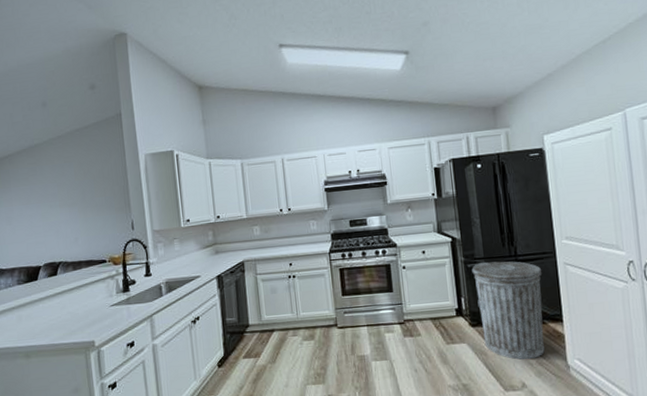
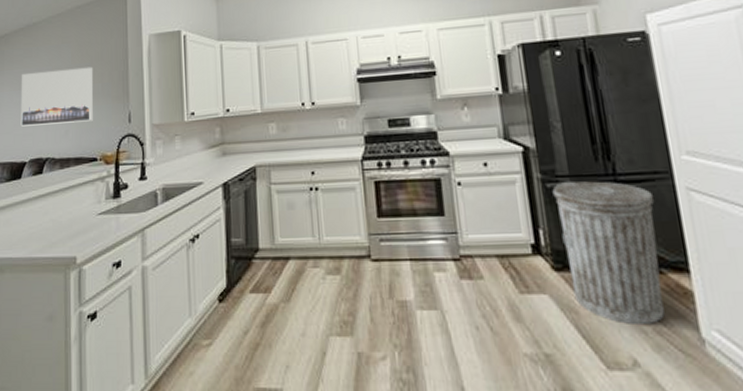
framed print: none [29,182,99,236] -> present [20,66,94,127]

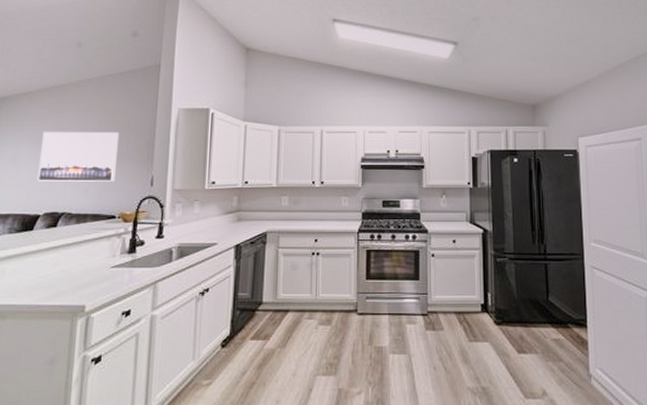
trash can: present [552,180,665,324] -> none [501,257,569,364]

